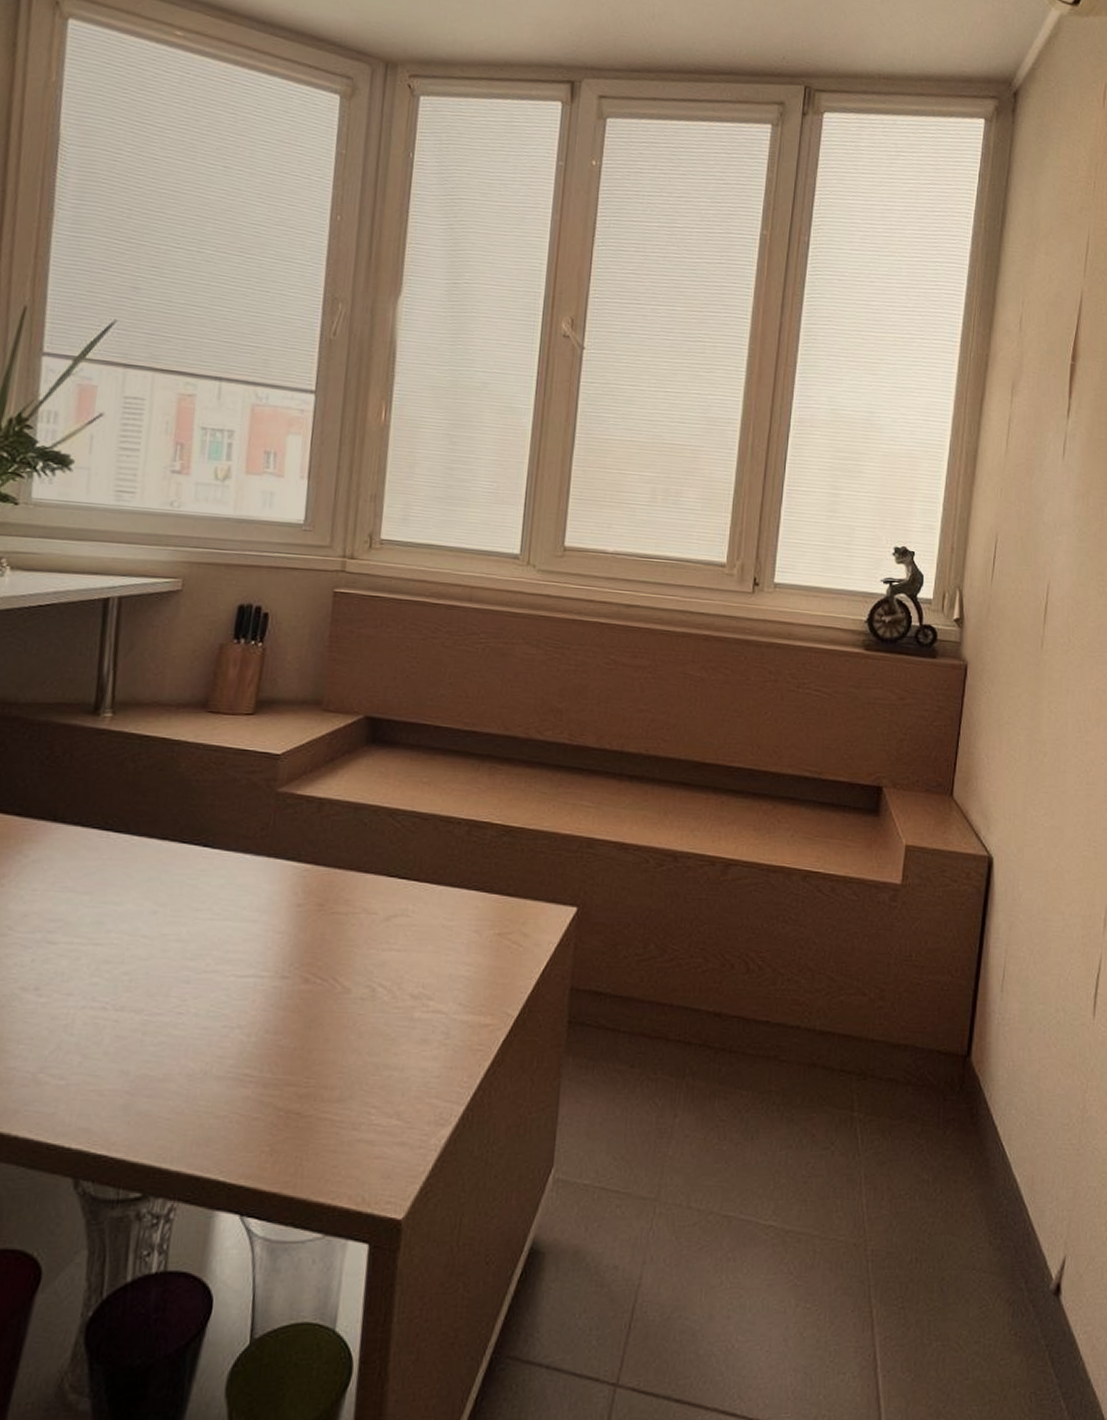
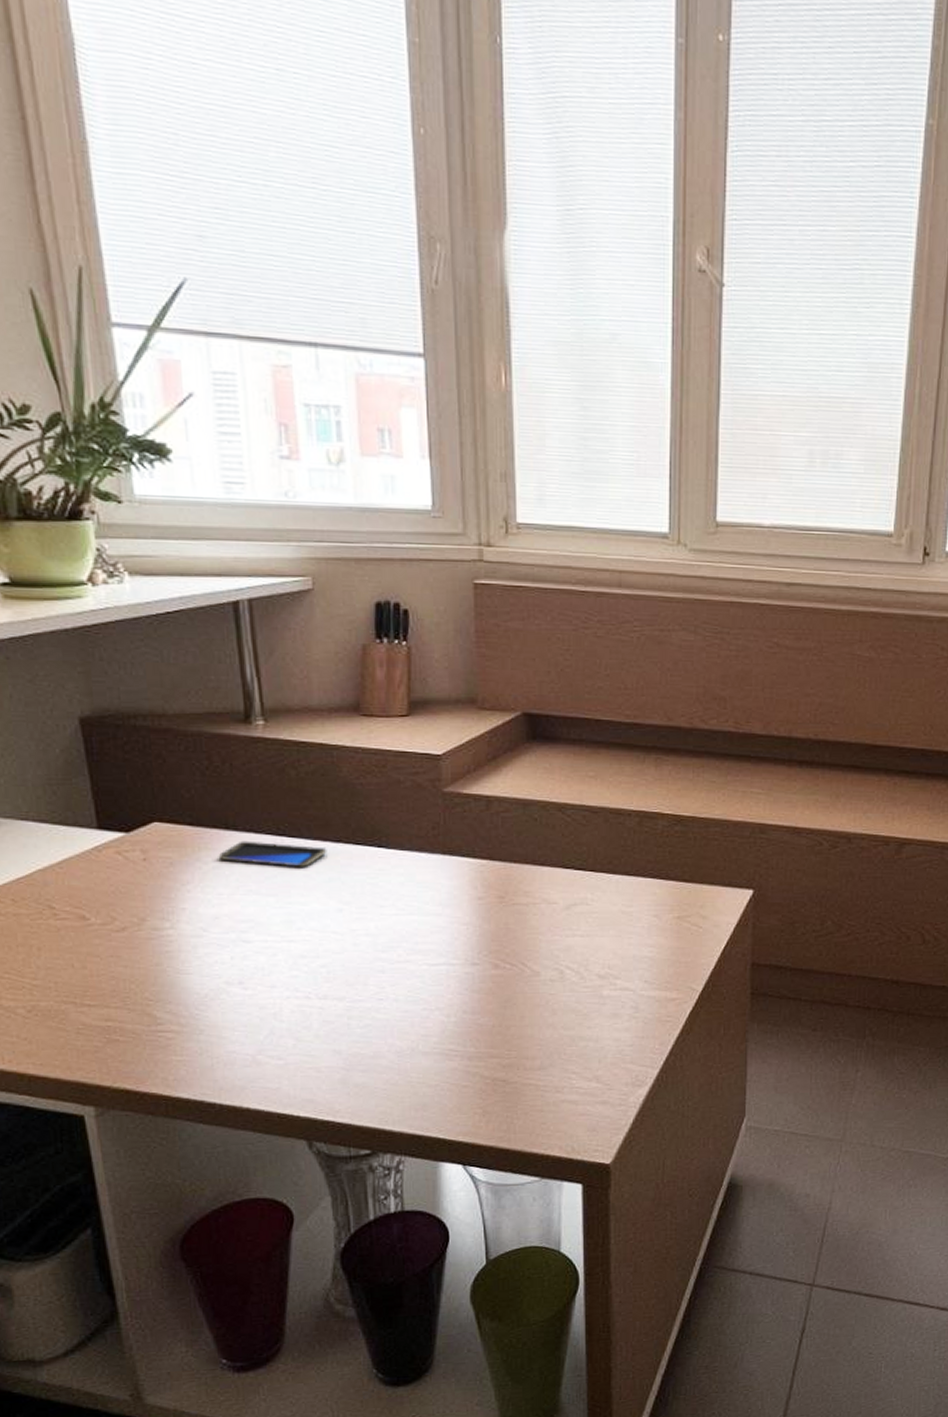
smartphone: none [40,834,152,865] -> present [218,840,327,867]

